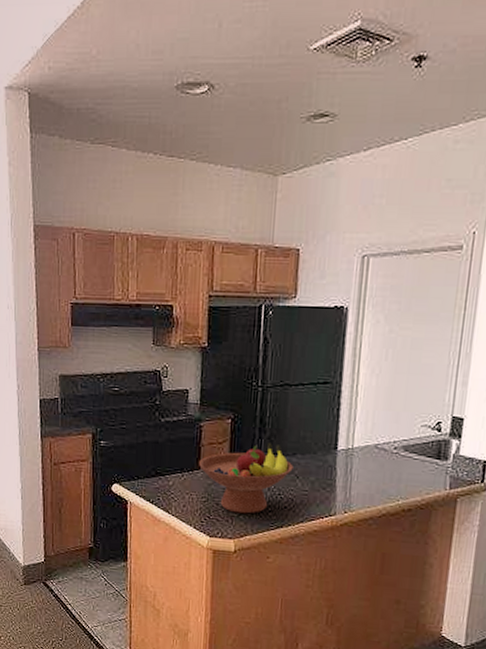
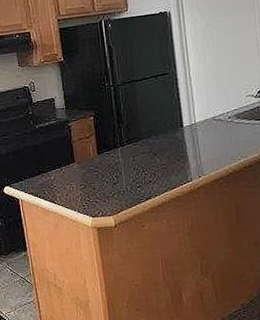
fruit bowl: present [199,443,293,514] -> none [73,130,151,193]

